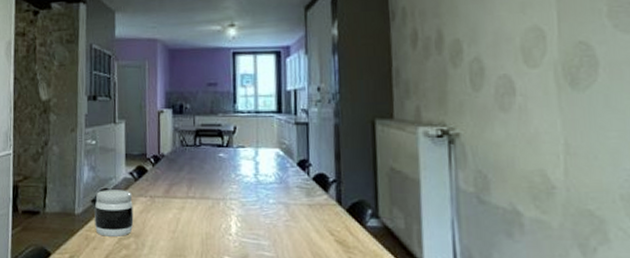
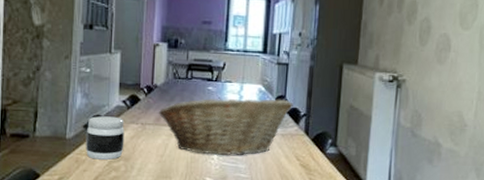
fruit basket: none [168,163,319,231] -> present [159,96,293,156]

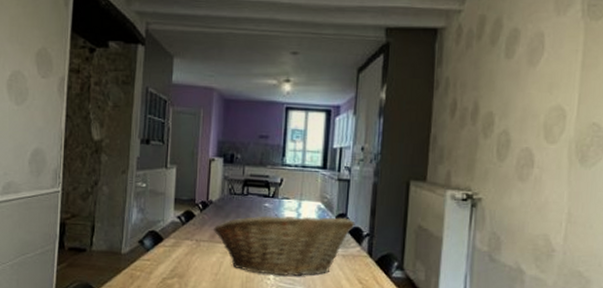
jar: present [86,116,124,160] -> none [140,232,179,276]

